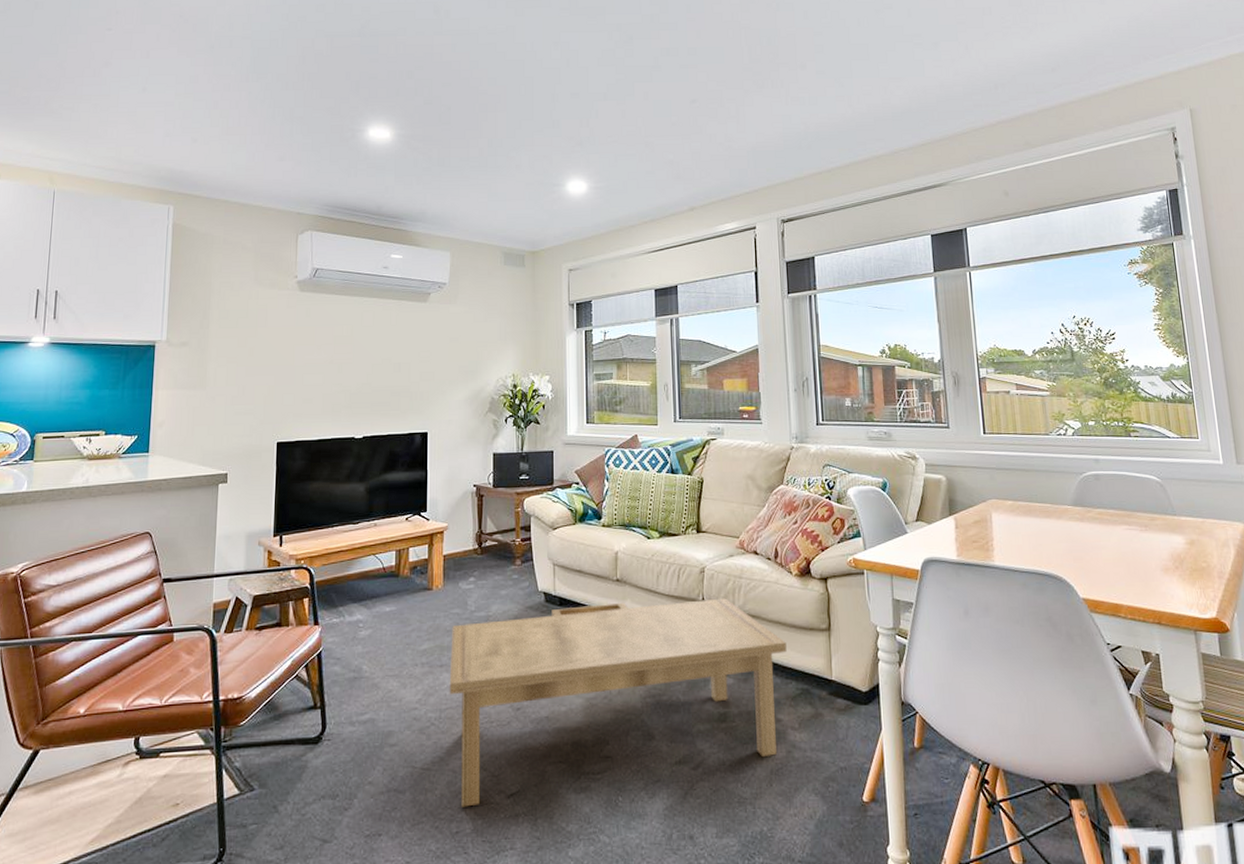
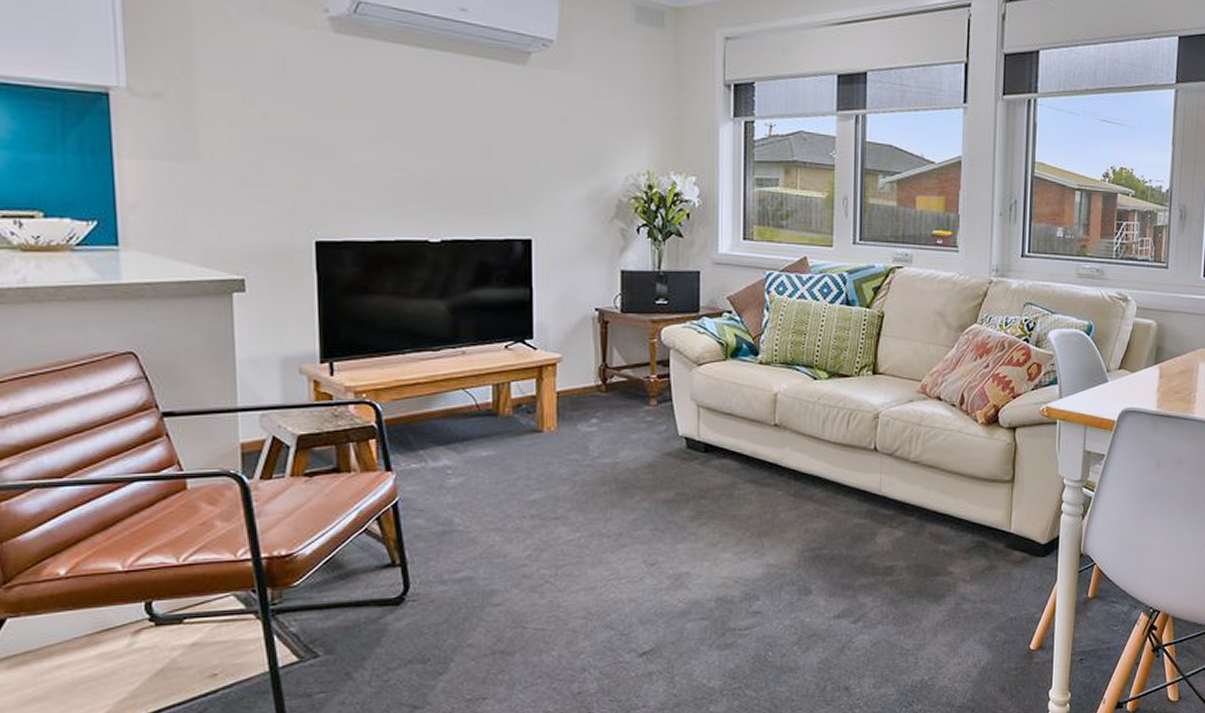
coffee table: present [449,598,787,807] -> none [567,447,965,667]

